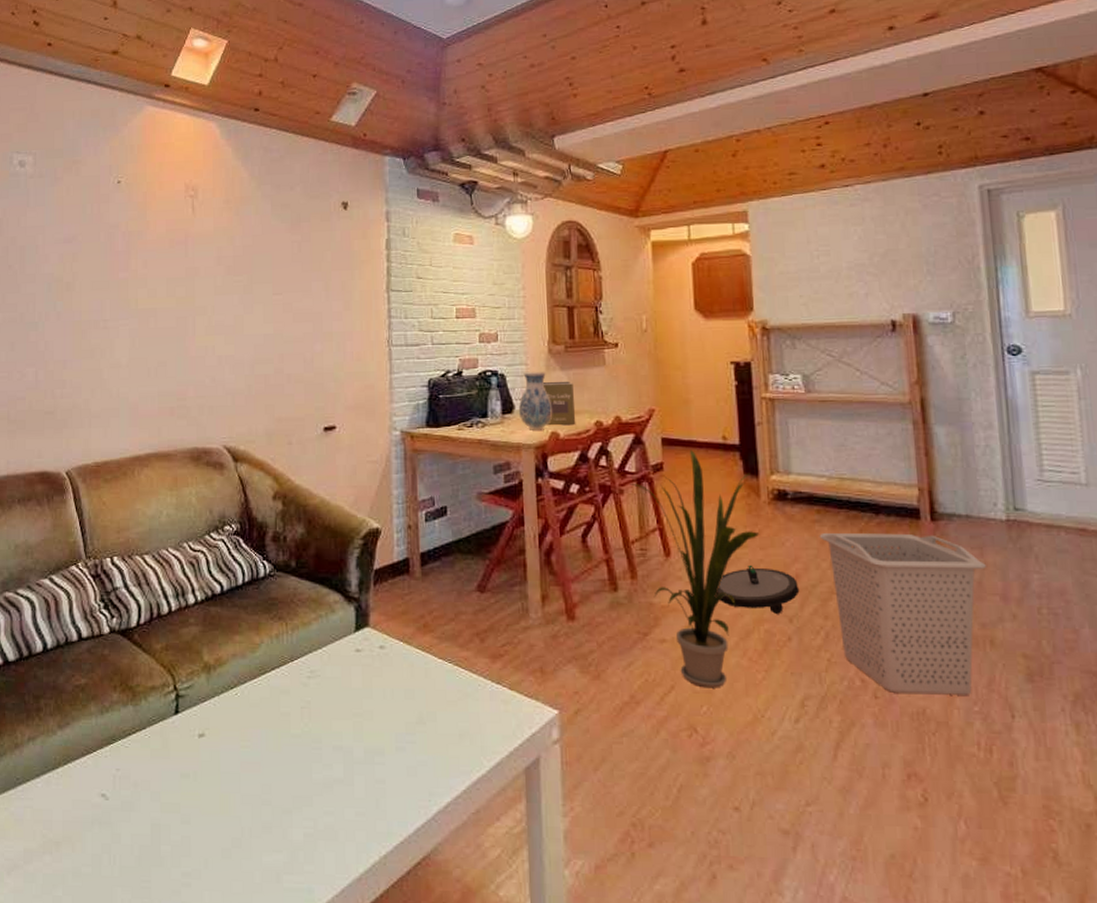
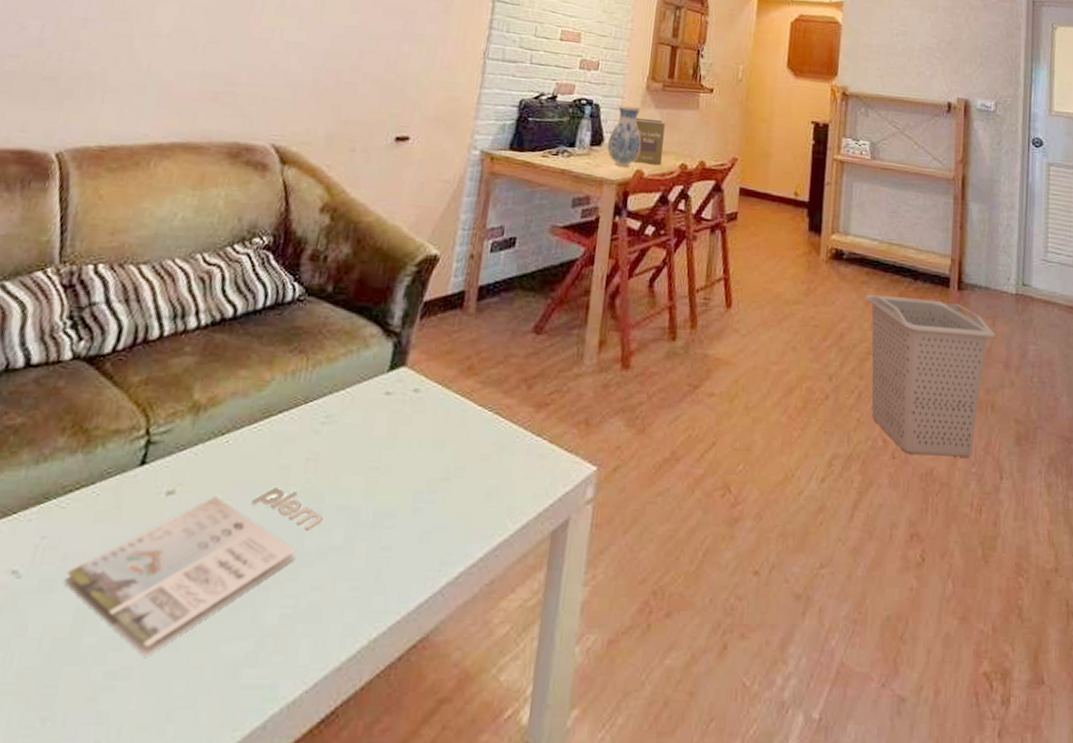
magazine: none [138,731,324,862] -> present [63,488,323,657]
house plant: present [630,449,760,688] -> none [704,202,815,446]
robot vacuum: present [715,565,800,614] -> none [767,321,842,372]

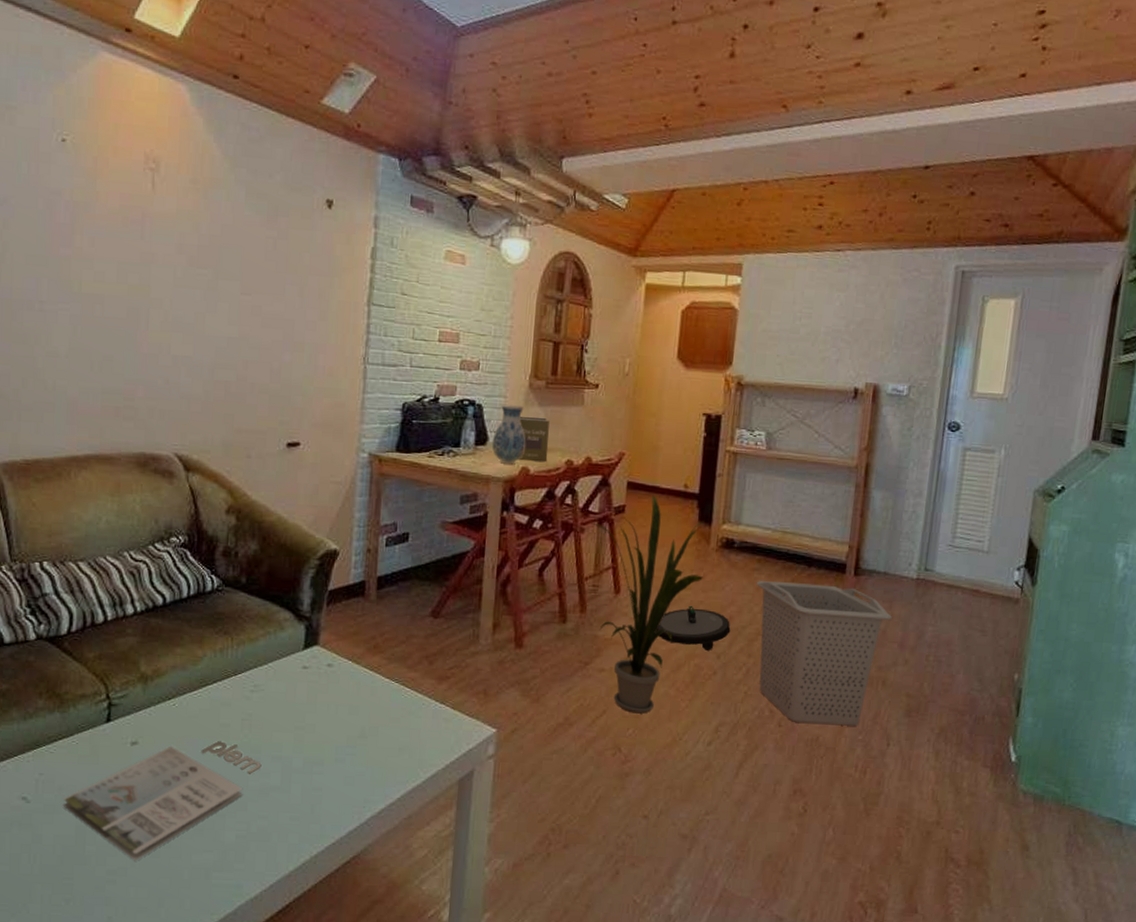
house plant: none [704,202,815,446] -> present [591,494,704,714]
robot vacuum: none [767,321,842,372] -> present [655,605,731,651]

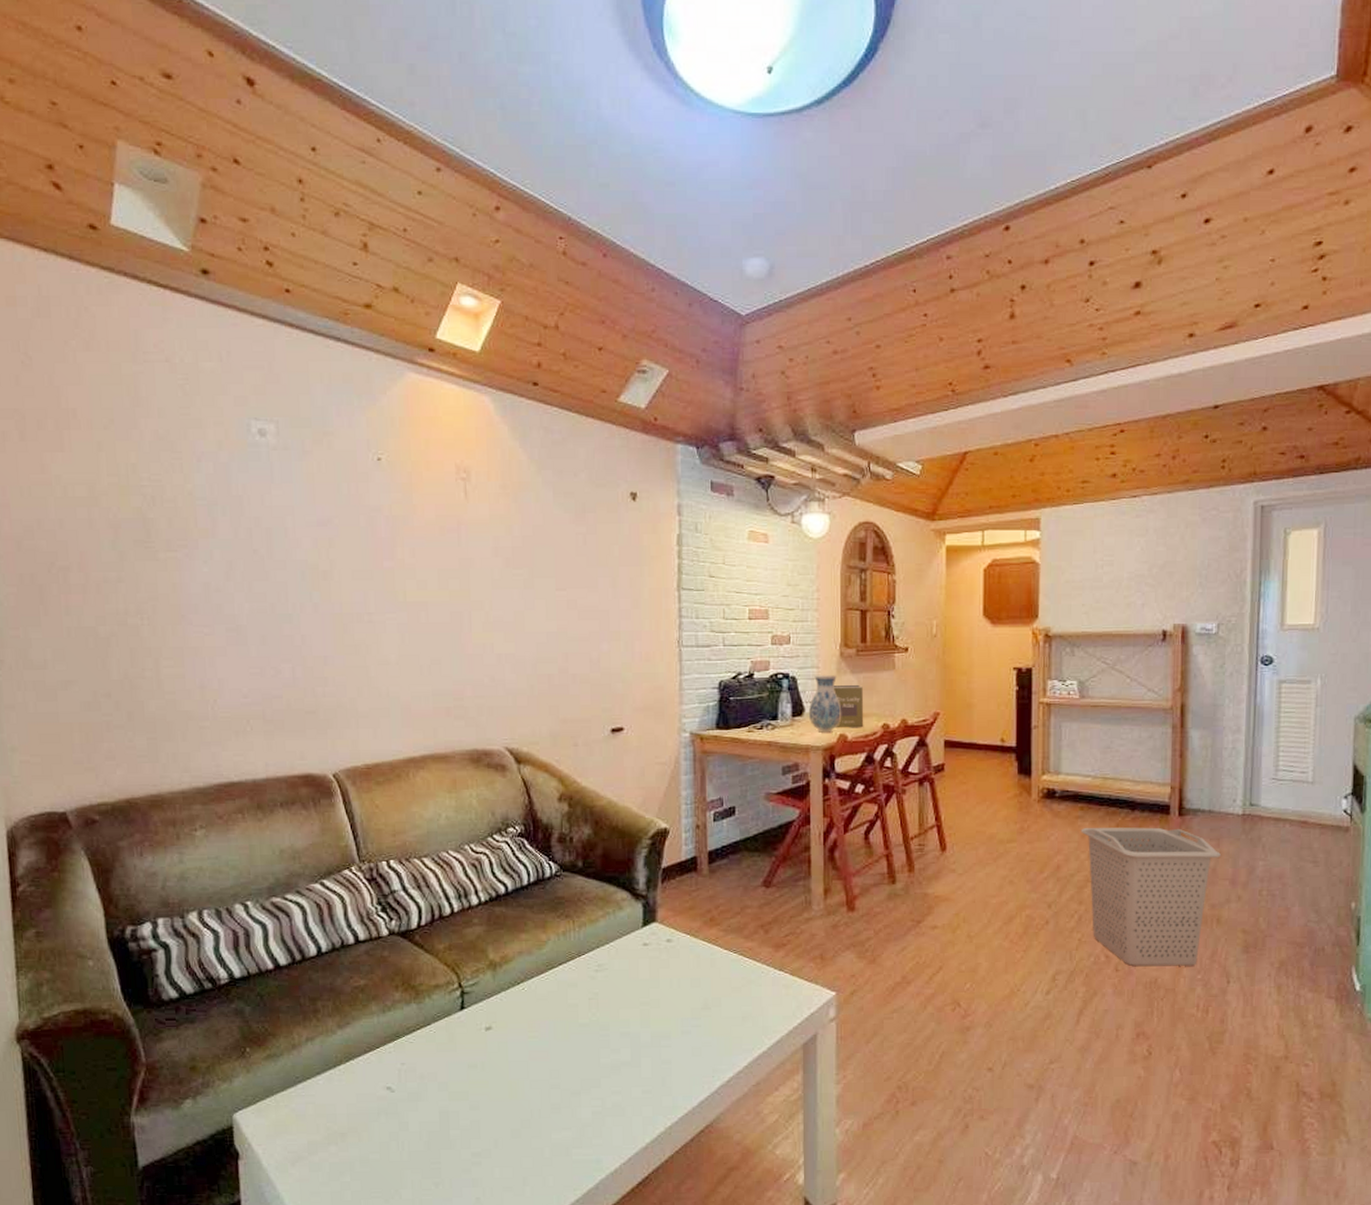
magazine: present [62,741,262,861] -> none [425,1021,611,1143]
house plant: present [591,494,704,714] -> none [912,751,1028,968]
robot vacuum: present [655,605,731,651] -> none [984,857,1059,901]

